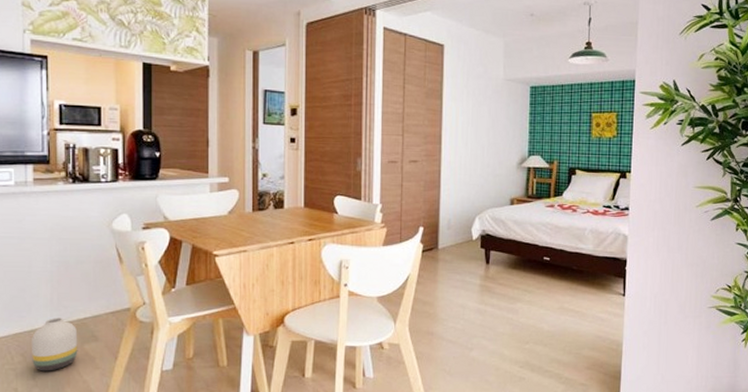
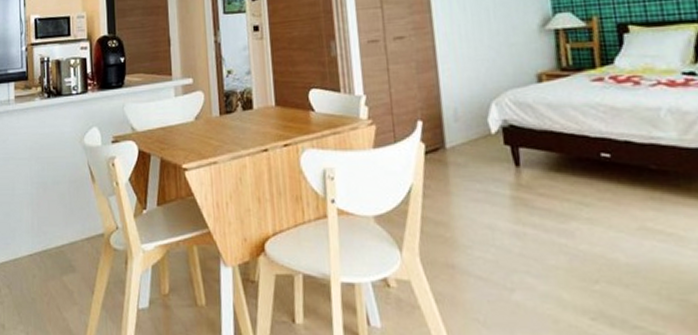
vase: present [32,318,78,371] -> none [16,245,57,306]

